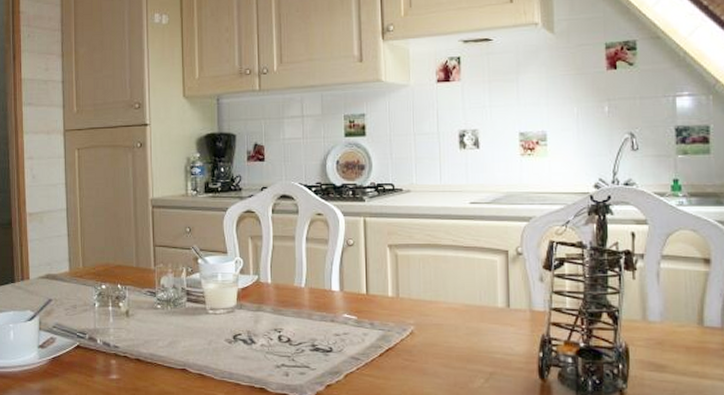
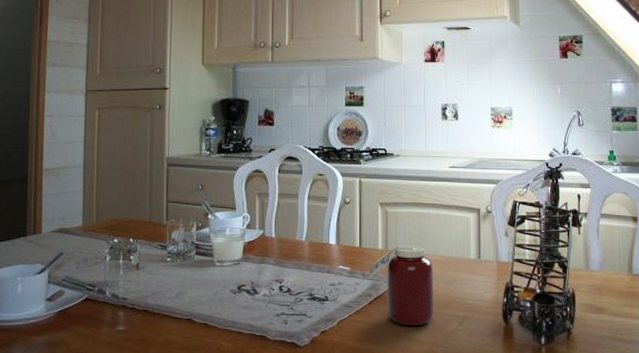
jar: none [376,288,456,381] -> present [367,242,434,325]

